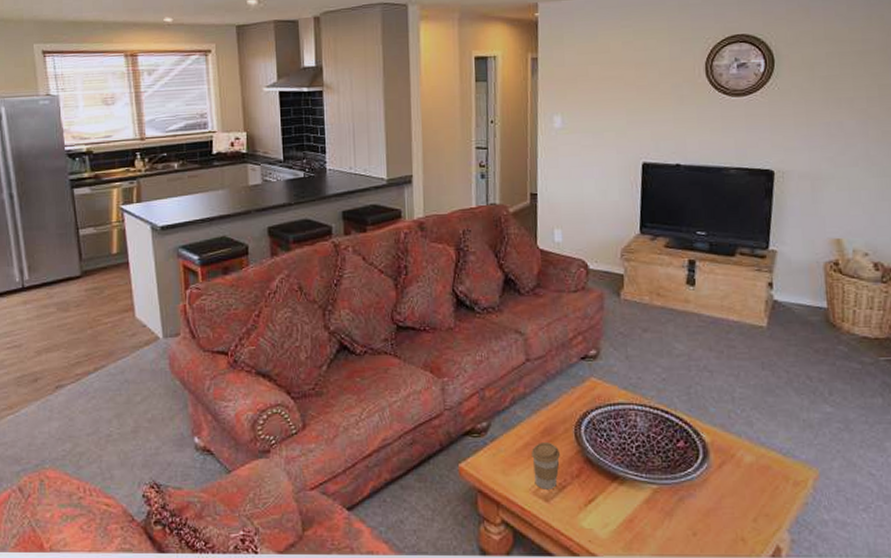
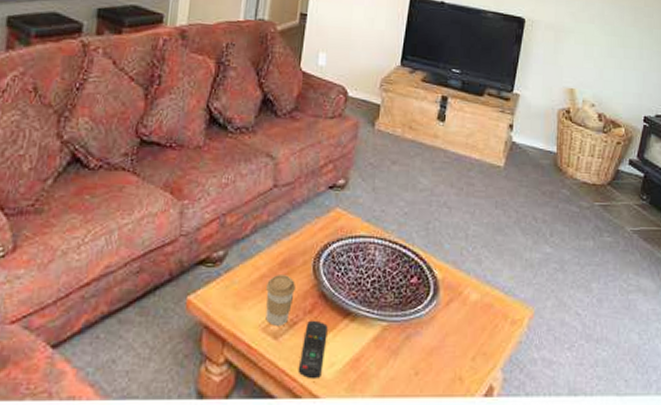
remote control: none [572,484,598,539] -> present [298,320,328,379]

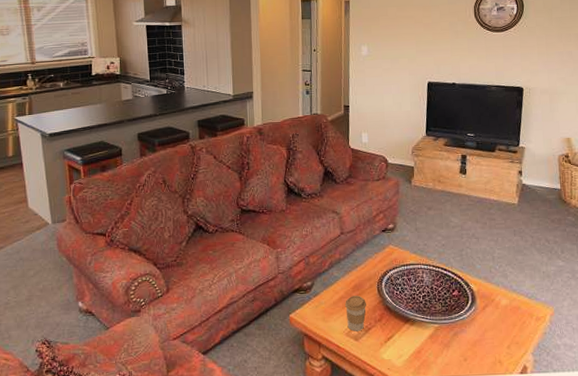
remote control: present [298,320,328,379] -> none [376,326,395,367]

